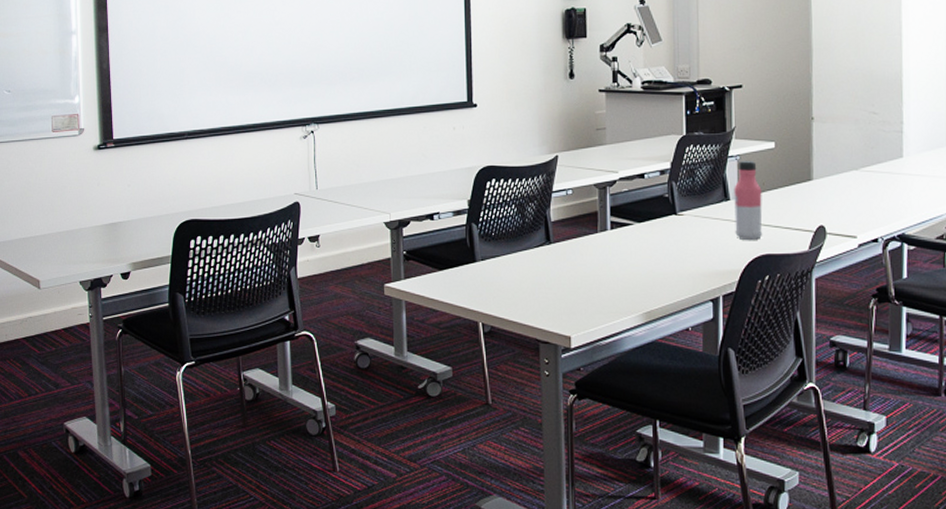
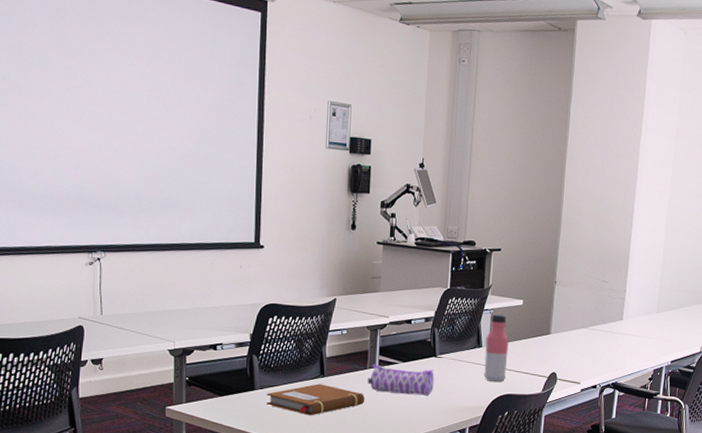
notebook: none [489,252,597,289] -> present [267,384,364,416]
pencil case: none [599,225,676,261] -> present [367,363,434,397]

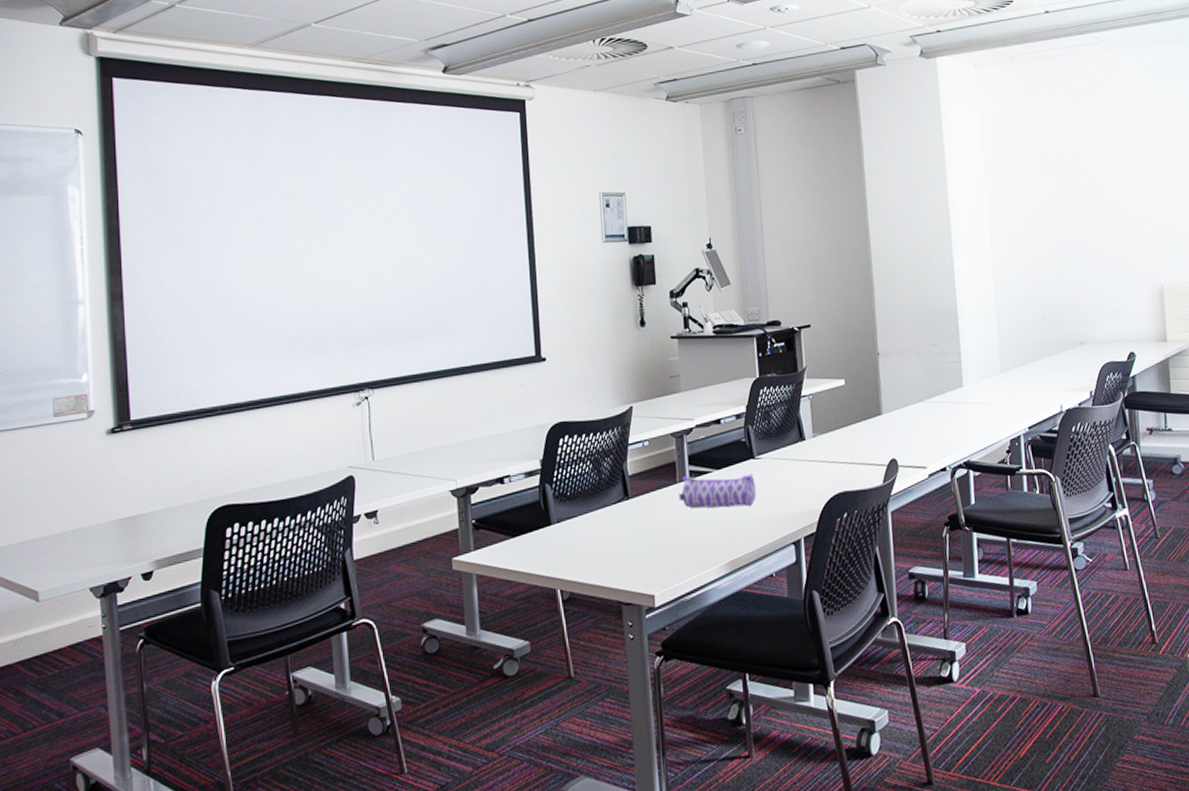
notebook: present [267,384,364,416] -> none [566,507,678,548]
water bottle: present [484,313,509,382] -> none [808,398,838,479]

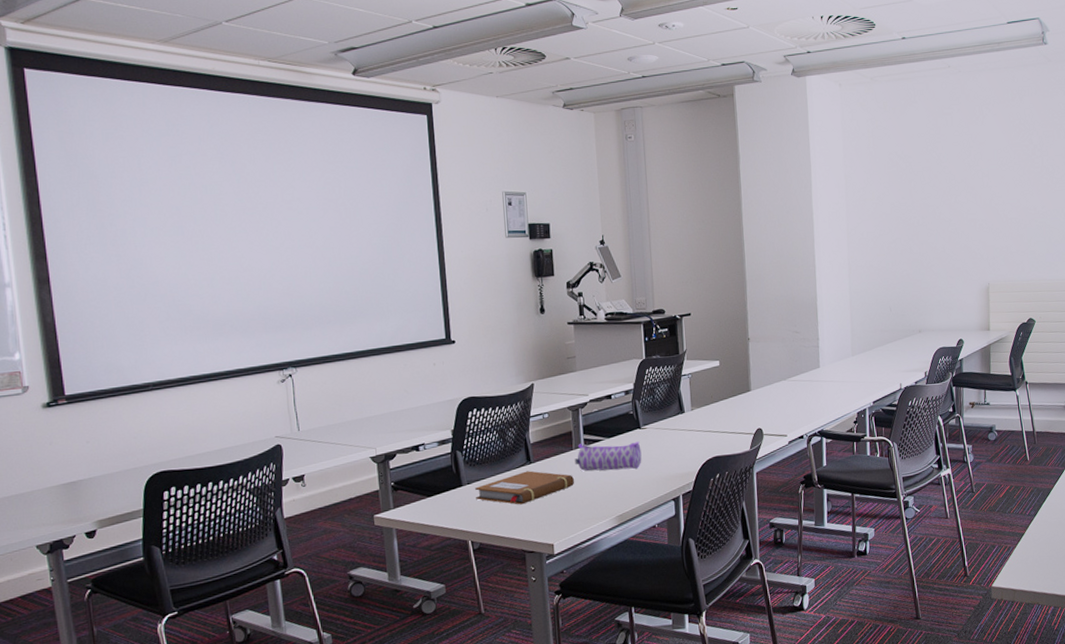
notebook: none [566,507,678,548] -> present [475,471,574,505]

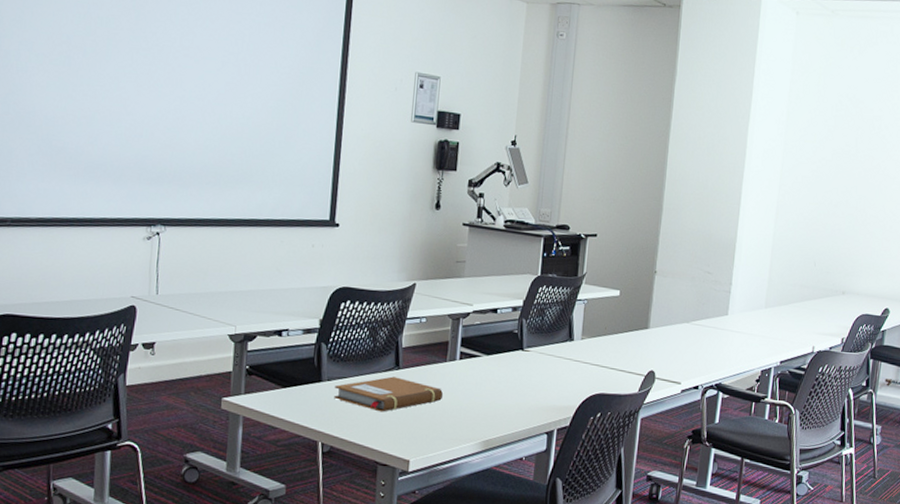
pencil case: present [575,441,642,471] -> none [446,355,521,394]

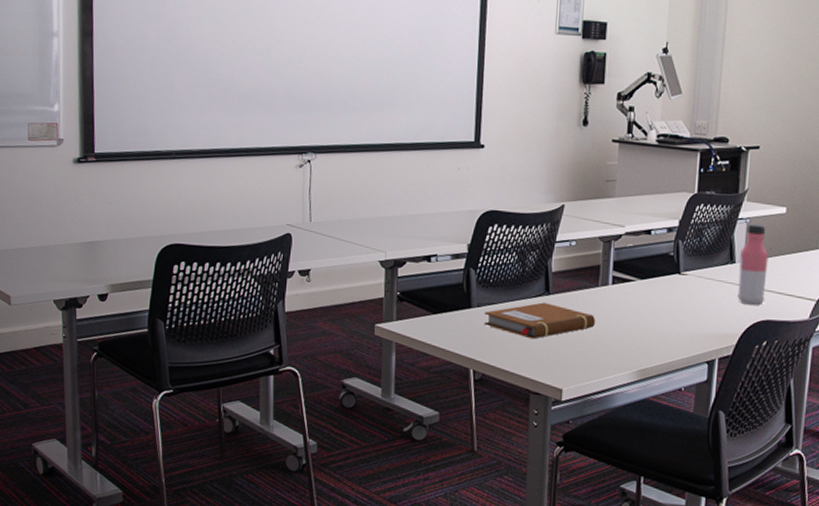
water bottle: none [575,304,604,380] -> present [737,223,769,305]

